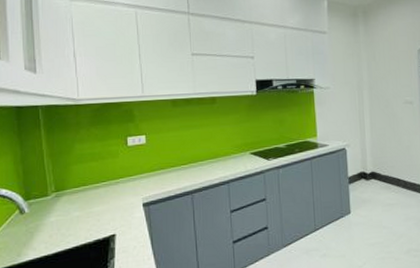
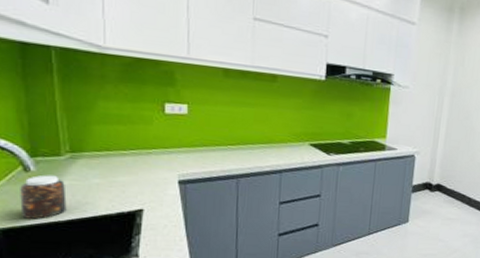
jar: none [17,214,54,256] -> present [20,175,67,219]

